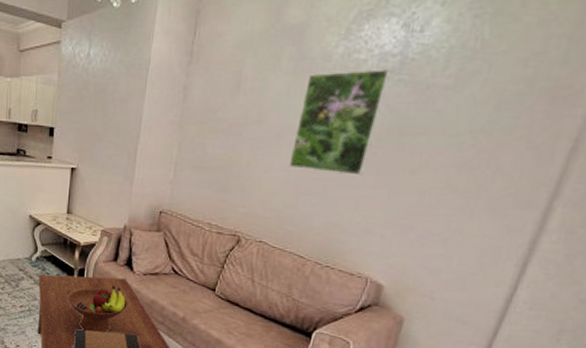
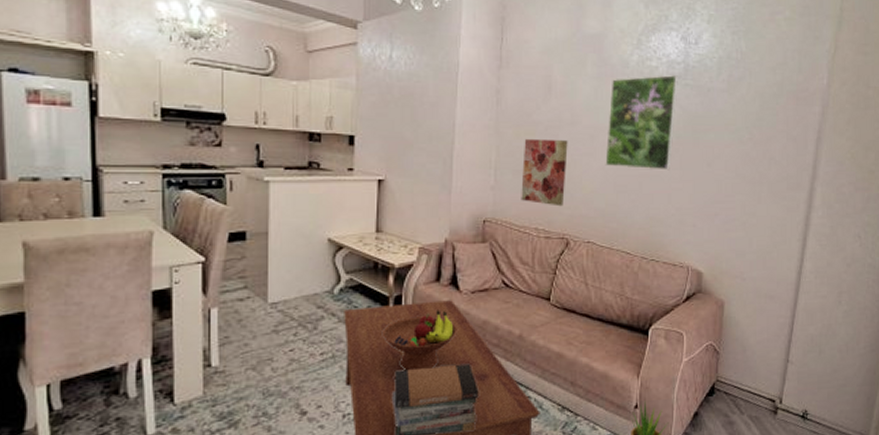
wall art: none [197,135,252,205] -> present [521,138,568,207]

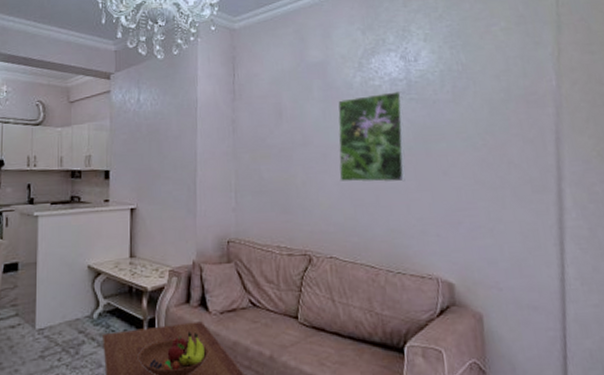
wall art: present [521,138,568,207] -> none [260,160,303,224]

